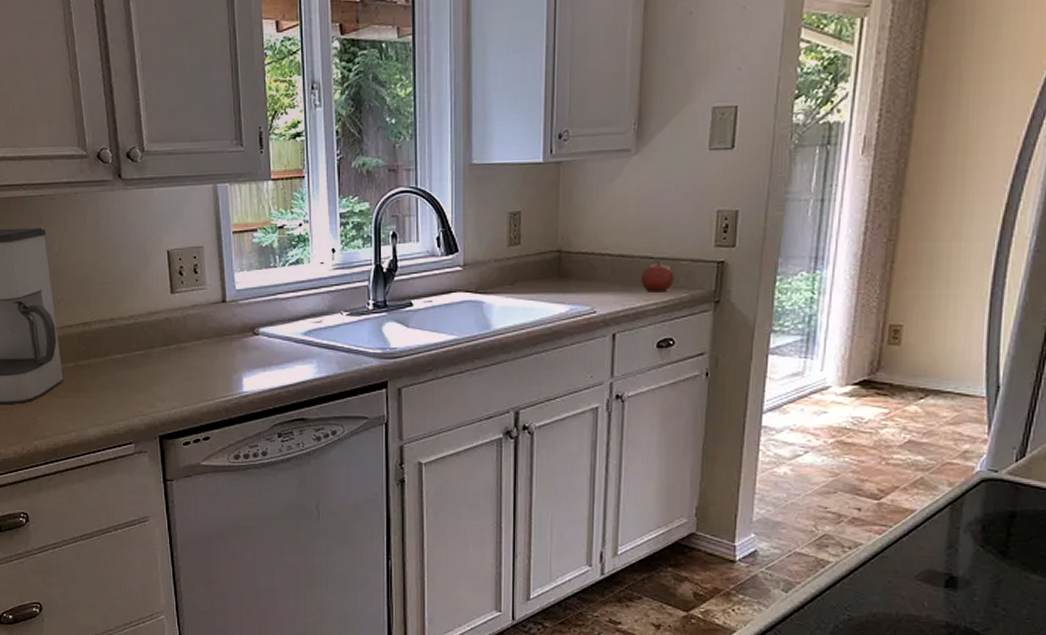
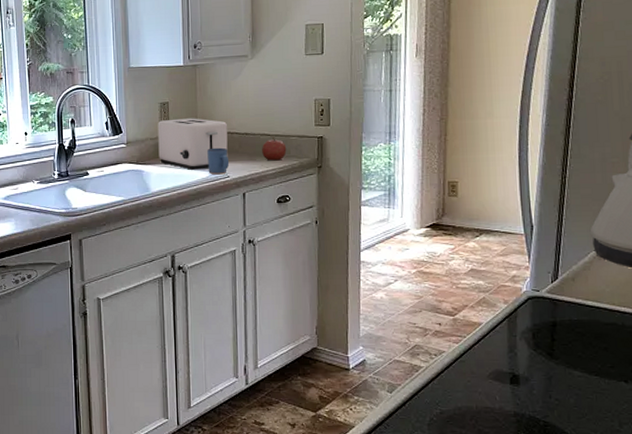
toaster: none [504,233,597,302] -> present [157,118,228,170]
mug: none [568,273,597,309] -> present [207,147,230,175]

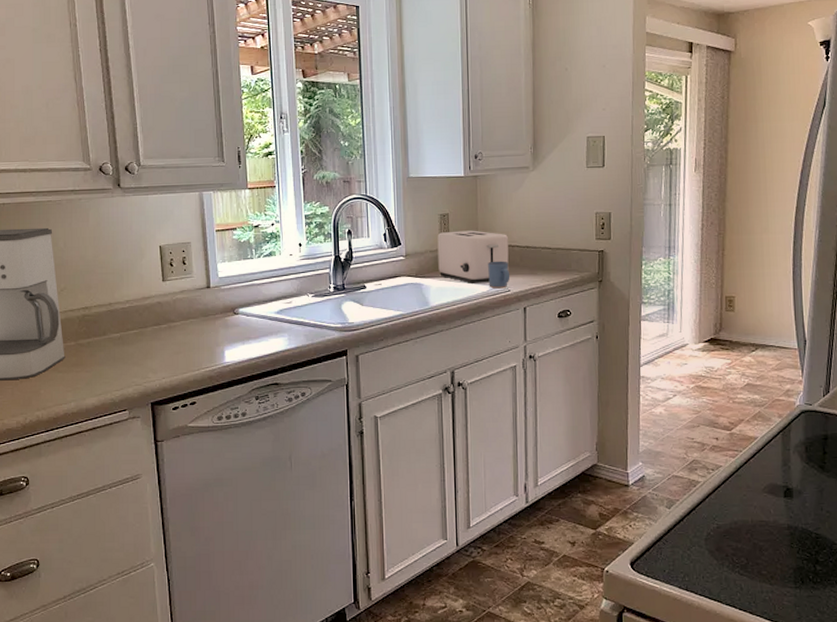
fruit: present [262,137,287,161] -> none [543,250,568,275]

